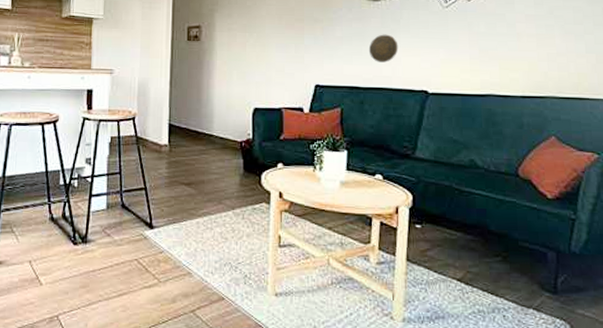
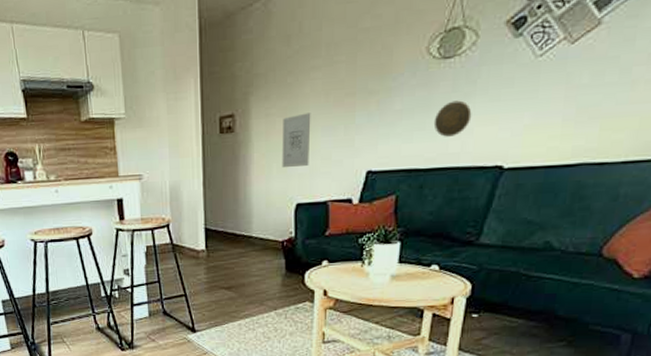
wall art: none [241,31,267,76] -> present [282,113,311,168]

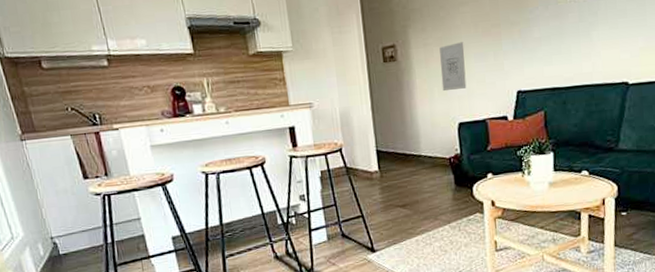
decorative plate: present [433,100,472,137] -> none [567,28,598,59]

